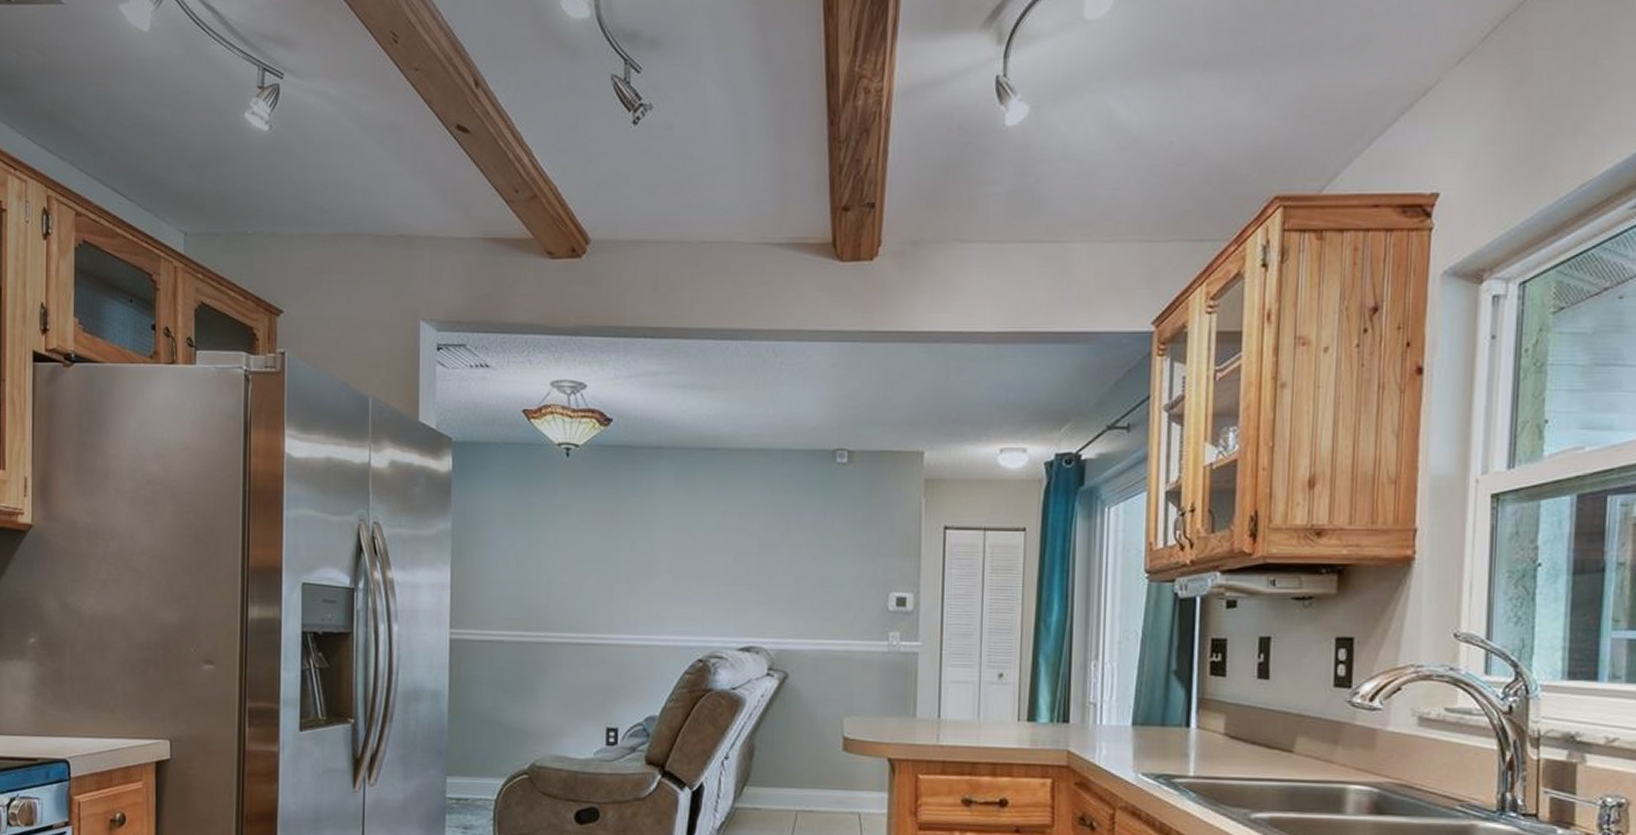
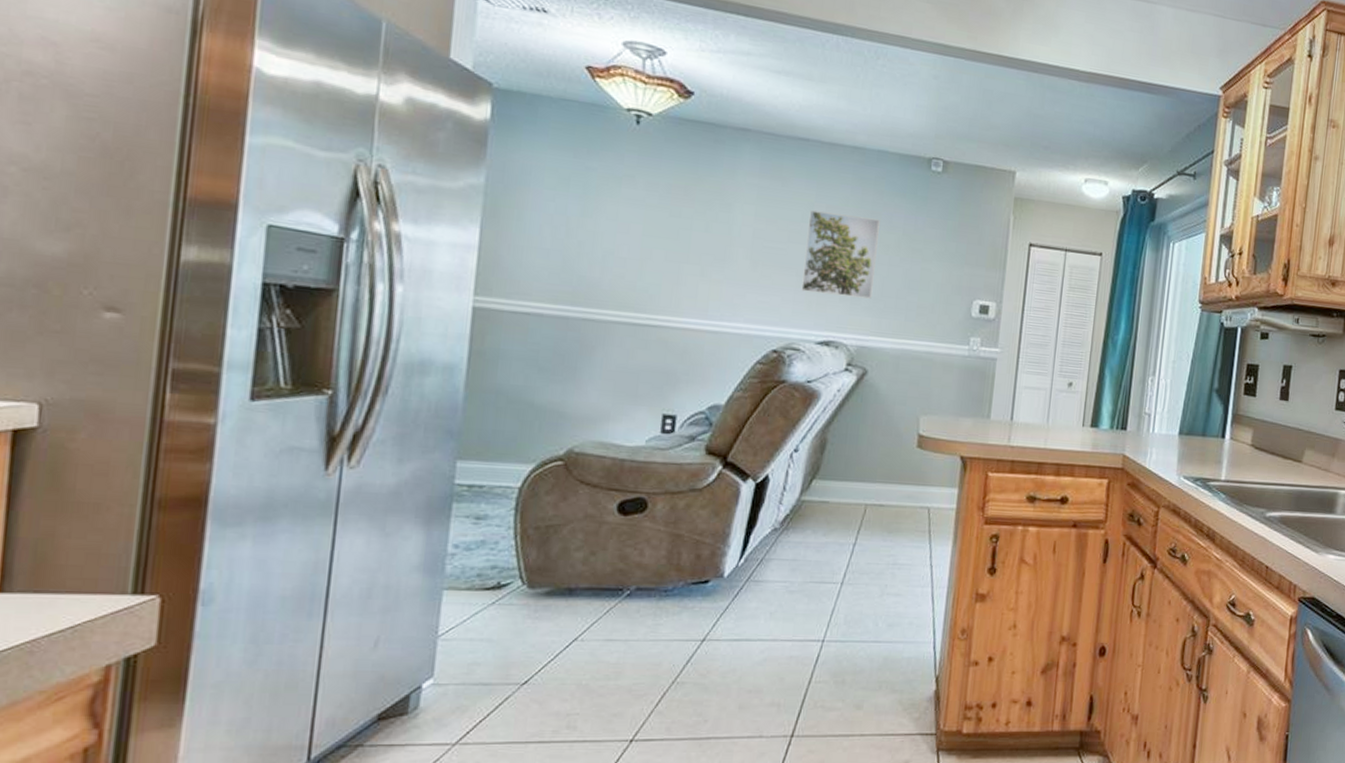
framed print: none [720,518,790,601] -> present [801,210,880,299]

